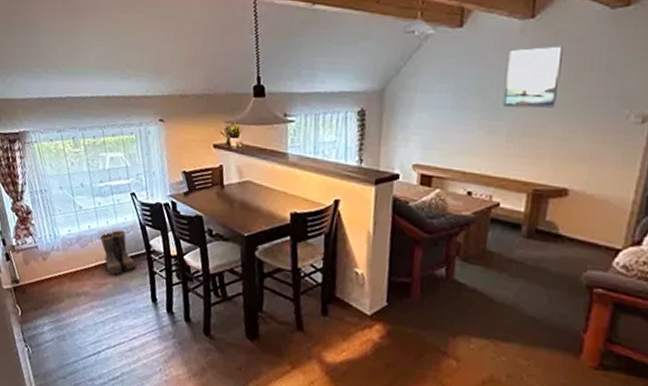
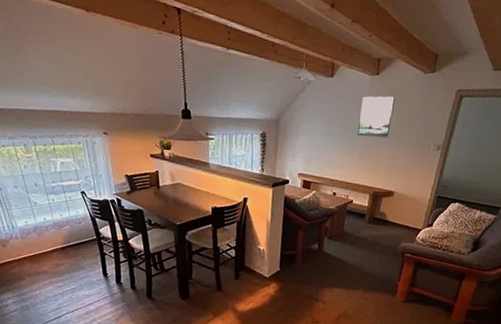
boots: present [99,229,138,276] -> none [55,221,90,258]

